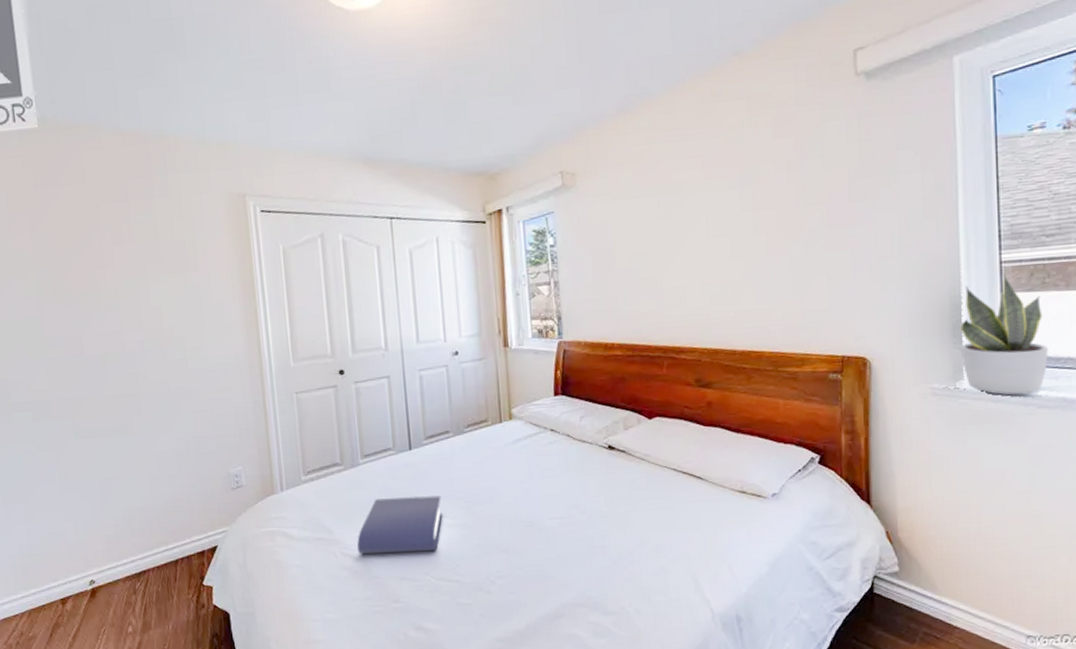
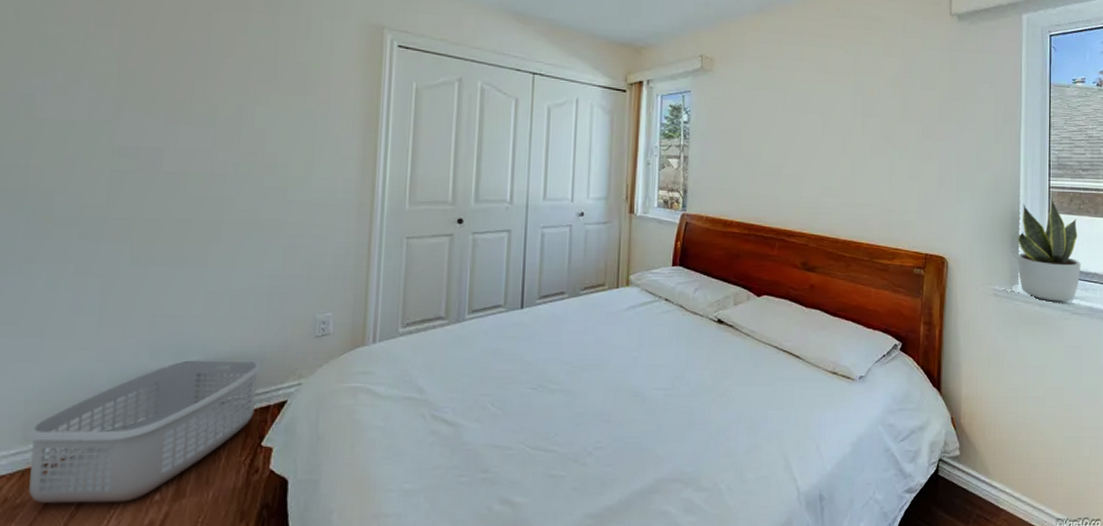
clothes hamper: none [23,512,194,636] -> present [21,360,263,504]
book: present [356,495,443,554] -> none [449,358,548,417]

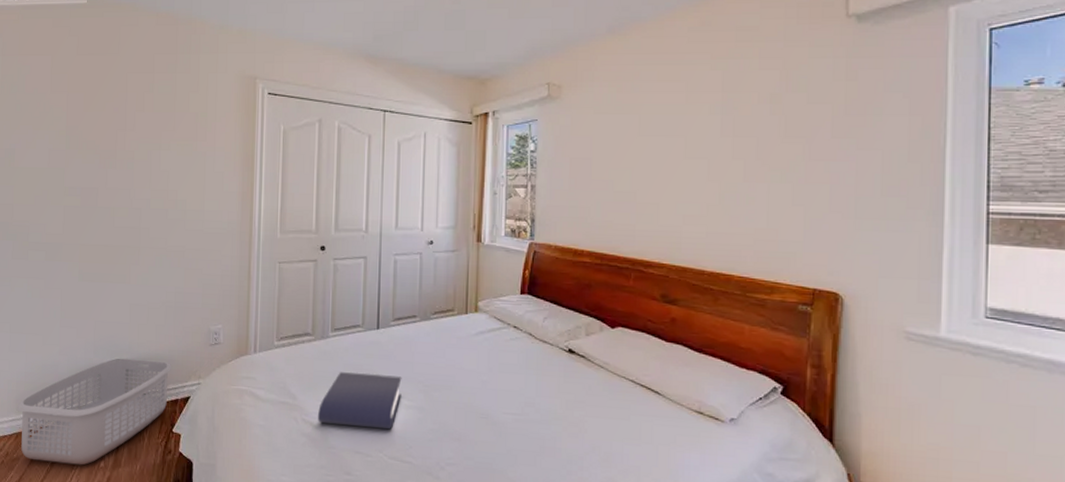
book: none [449,358,548,417] -> present [317,372,402,429]
potted plant: present [1017,197,1081,302] -> none [940,225,1035,352]

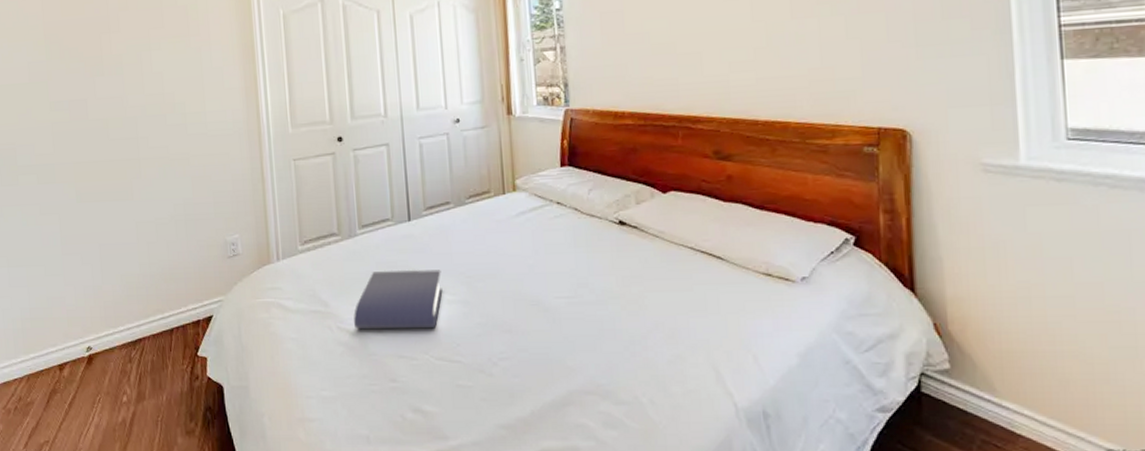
clothes hamper: present [15,358,172,465] -> none [23,280,190,402]

